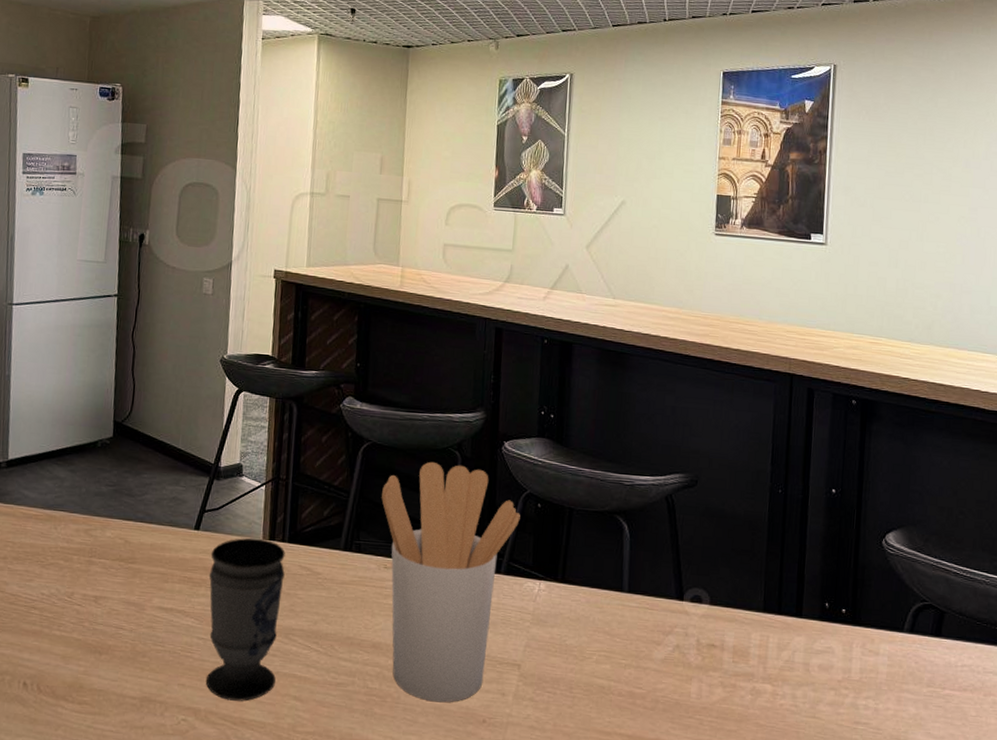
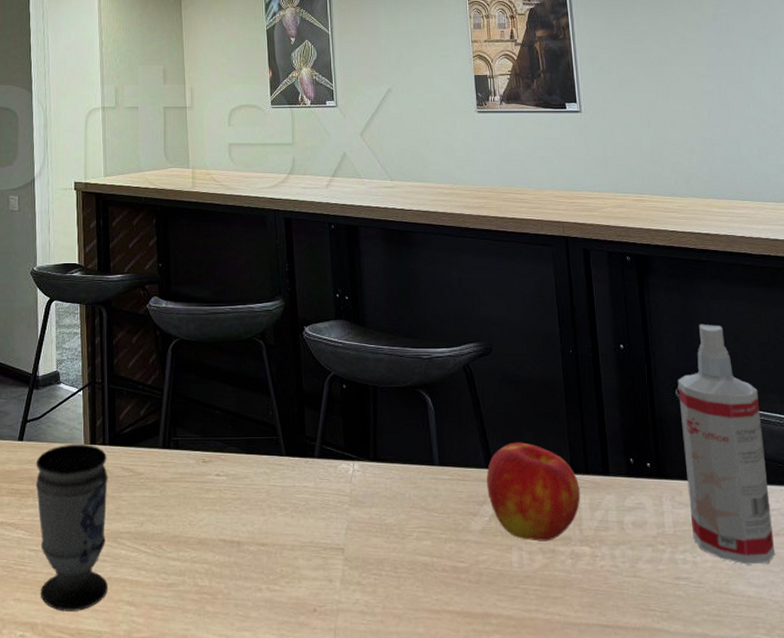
utensil holder: present [381,461,520,703] -> none [194,352,328,595]
apple: none [674,576,770,676] -> present [486,442,581,541]
spray bottle: none [878,475,968,717] -> present [677,324,775,565]

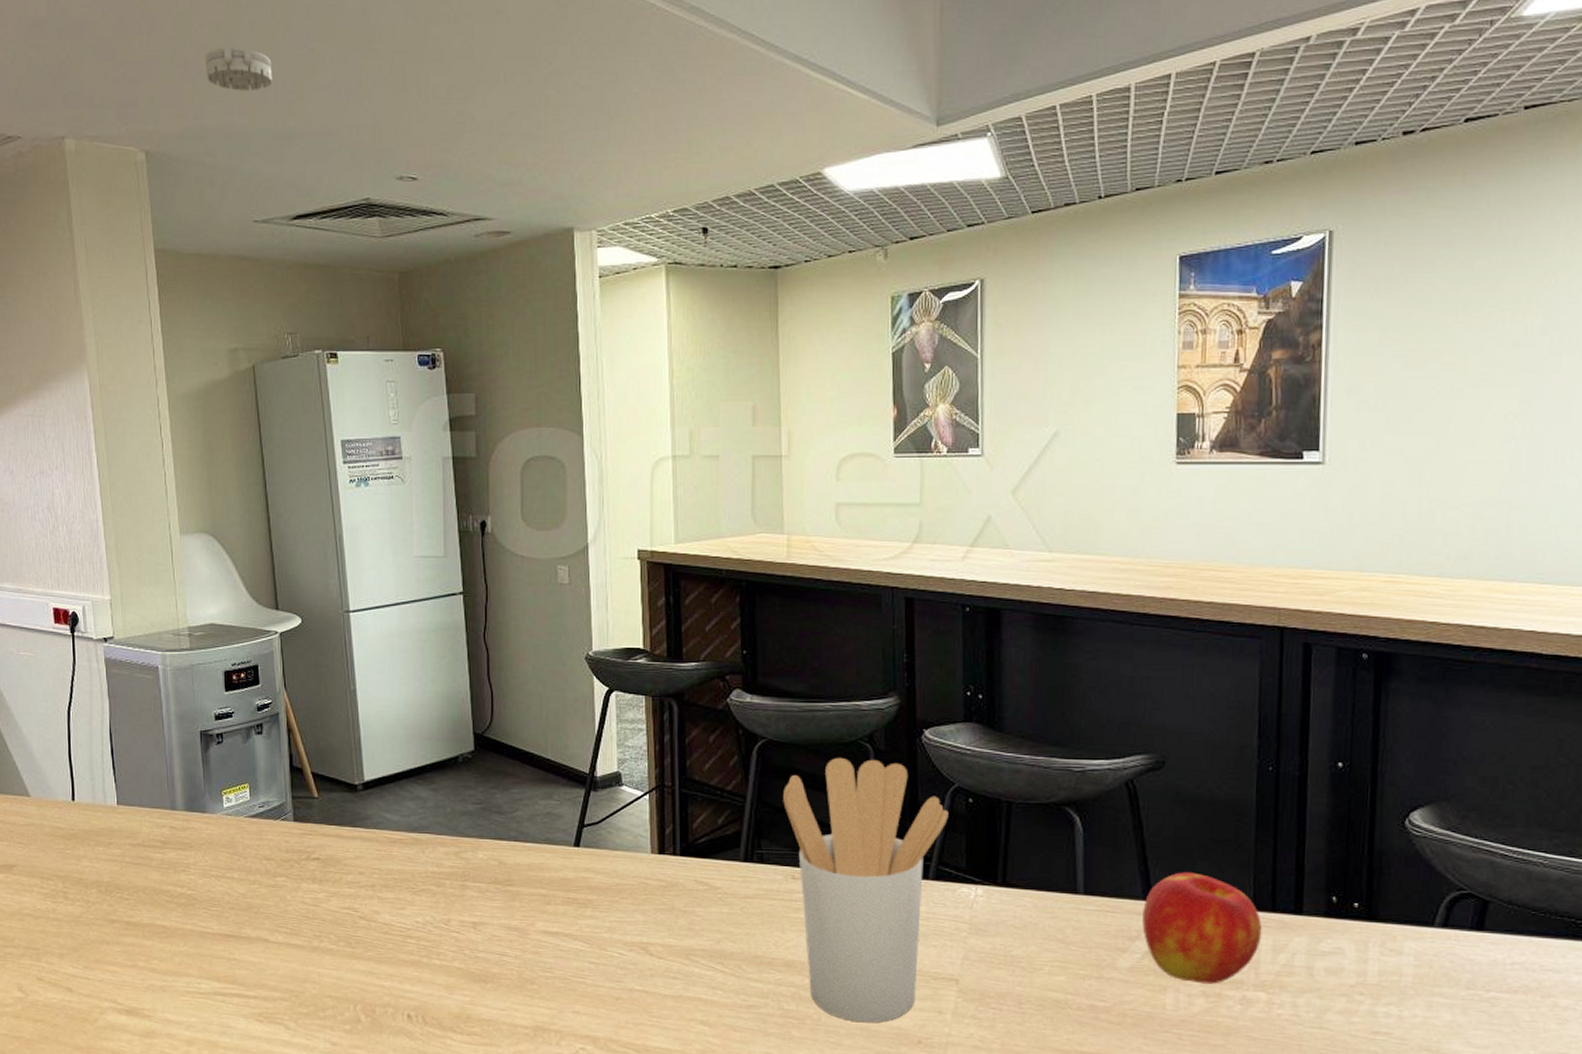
cup: present [35,444,108,611] -> none [595,852,679,1028]
utensil holder: none [194,352,328,595] -> present [783,757,949,1023]
spray bottle: present [677,324,775,565] -> none [1402,740,1519,1023]

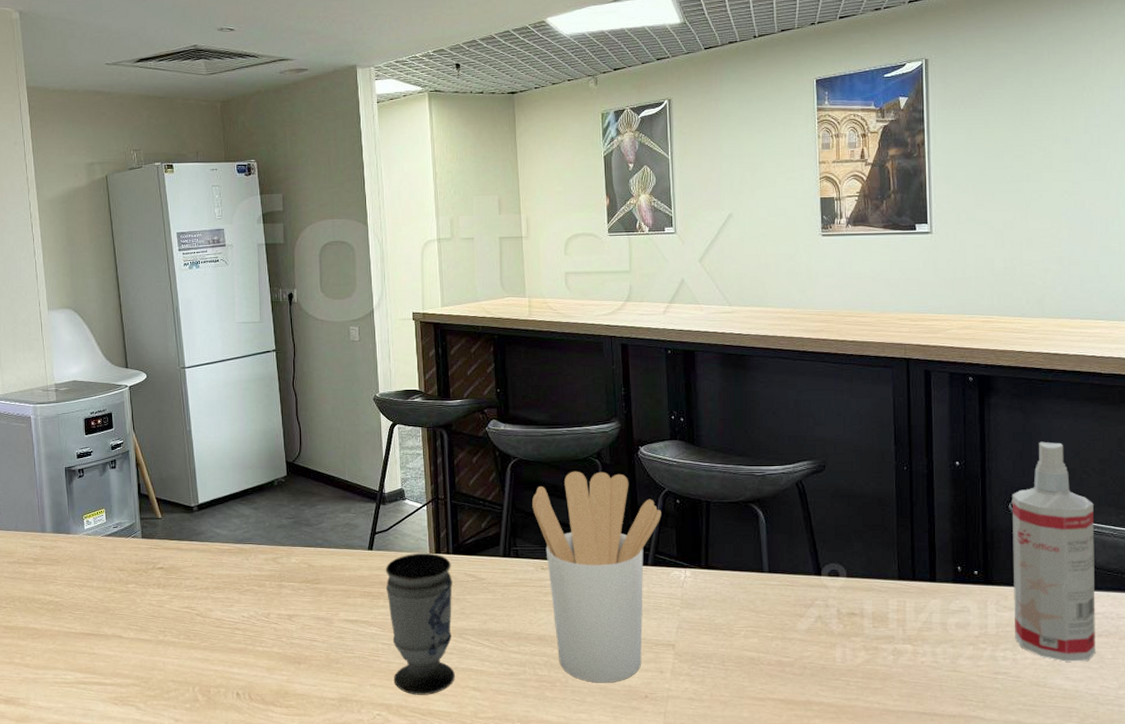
cup: none [595,852,679,1028] -> present [385,553,455,695]
apple: present [1142,872,1262,984] -> none [814,552,906,640]
spray bottle: none [1402,740,1519,1023] -> present [1012,441,1095,662]

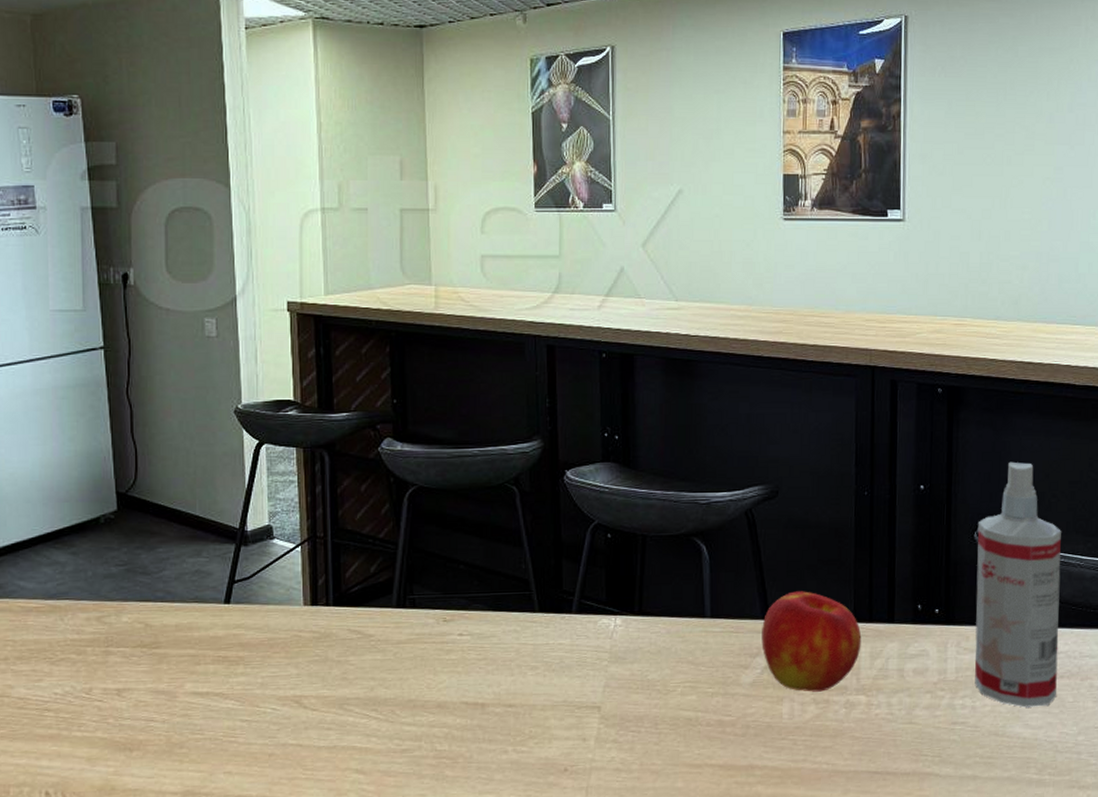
cup: present [385,553,455,695] -> none [246,605,333,783]
utensil holder: present [532,471,661,683] -> none [434,500,589,757]
apple: none [814,552,906,640] -> present [761,591,862,692]

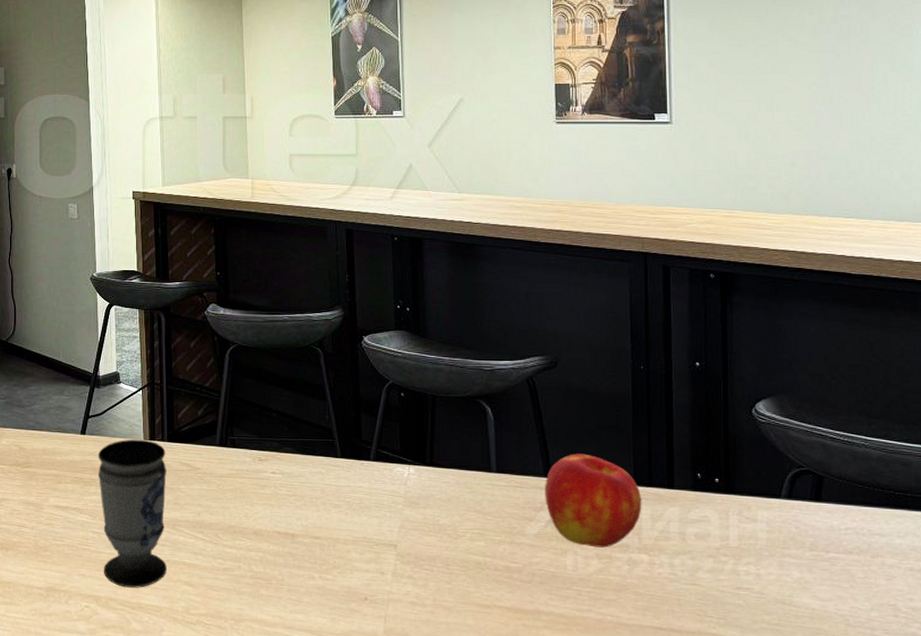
cup: none [246,605,333,783] -> present [97,439,167,588]
spray bottle: present [974,461,1061,708] -> none [755,344,845,580]

